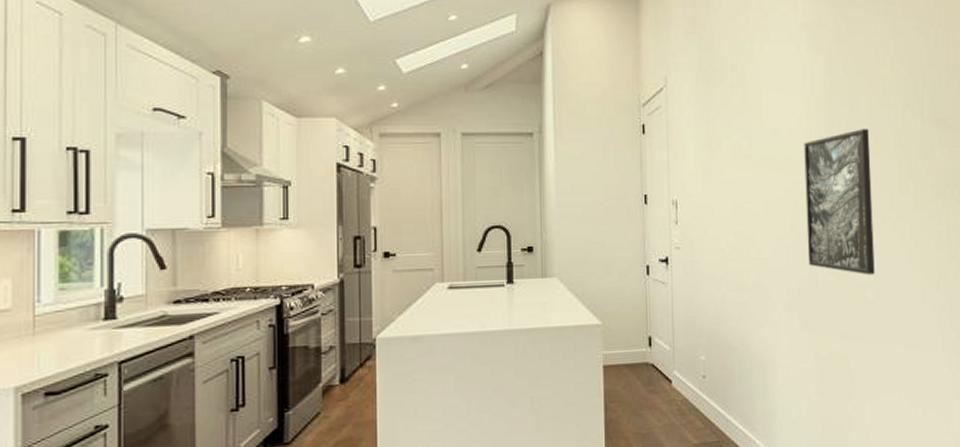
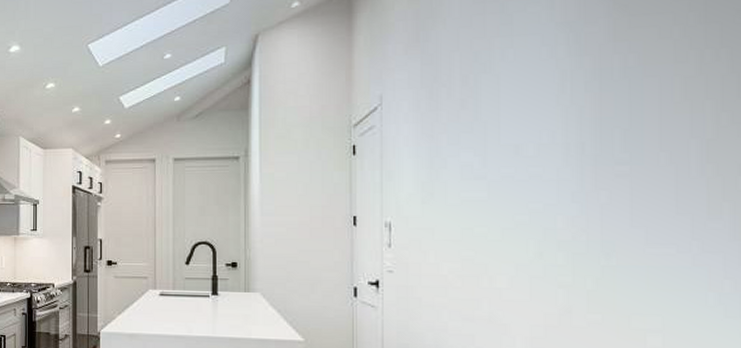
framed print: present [804,129,875,275] -> none [558,141,662,318]

